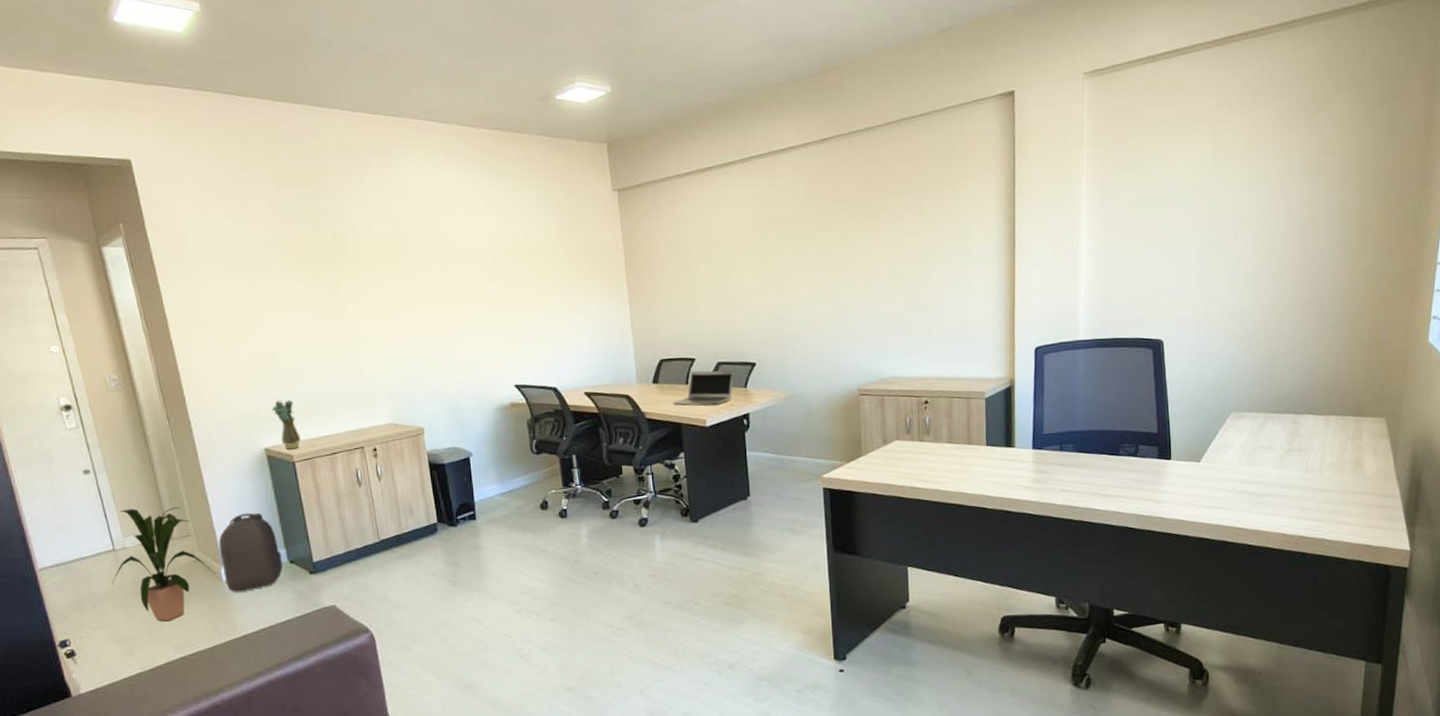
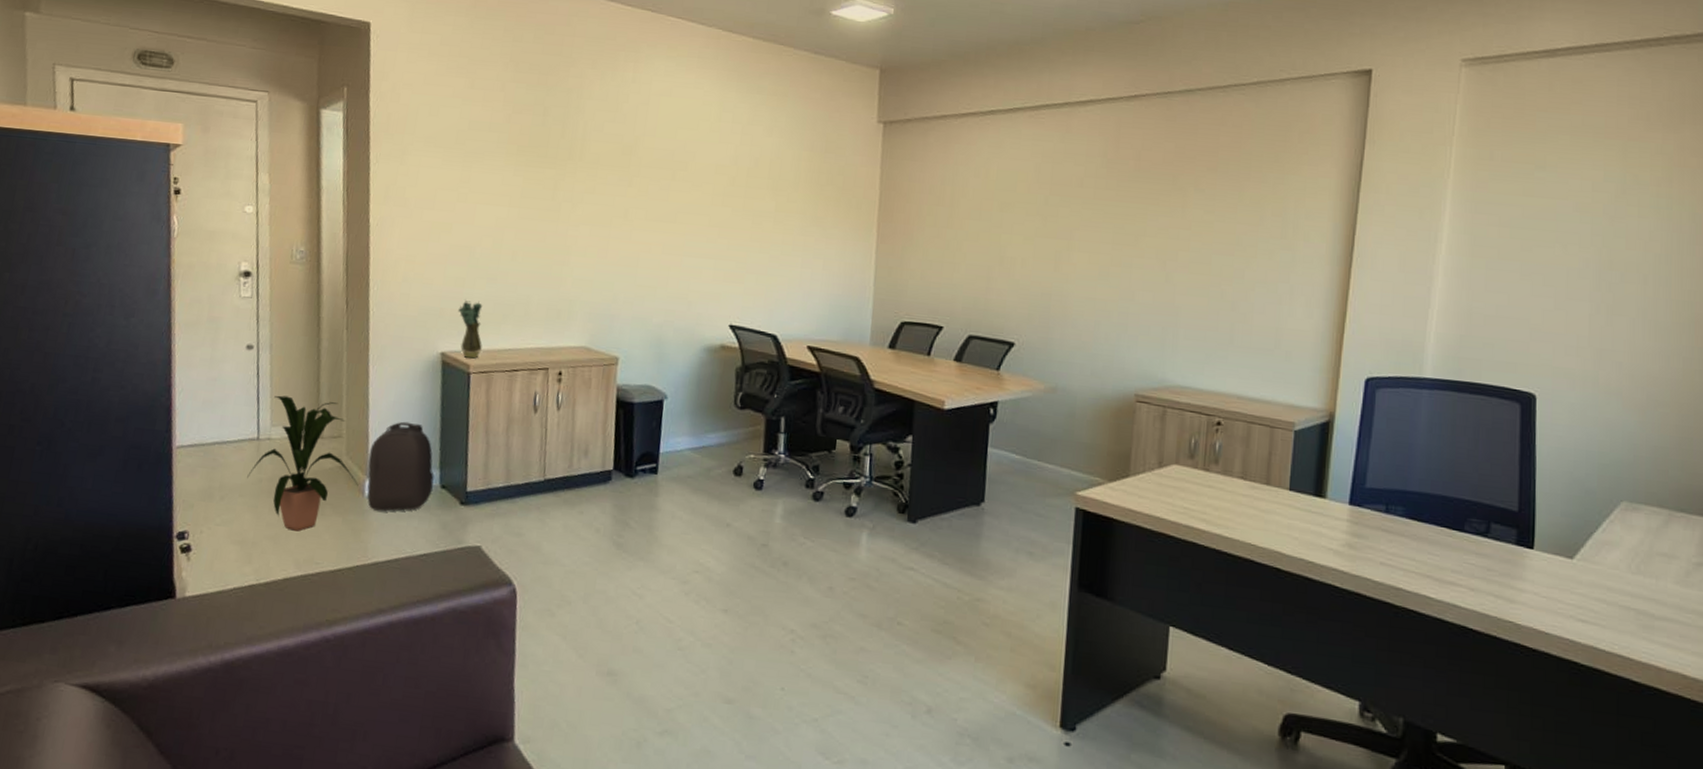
laptop: present [673,370,734,406] -> none [909,341,987,387]

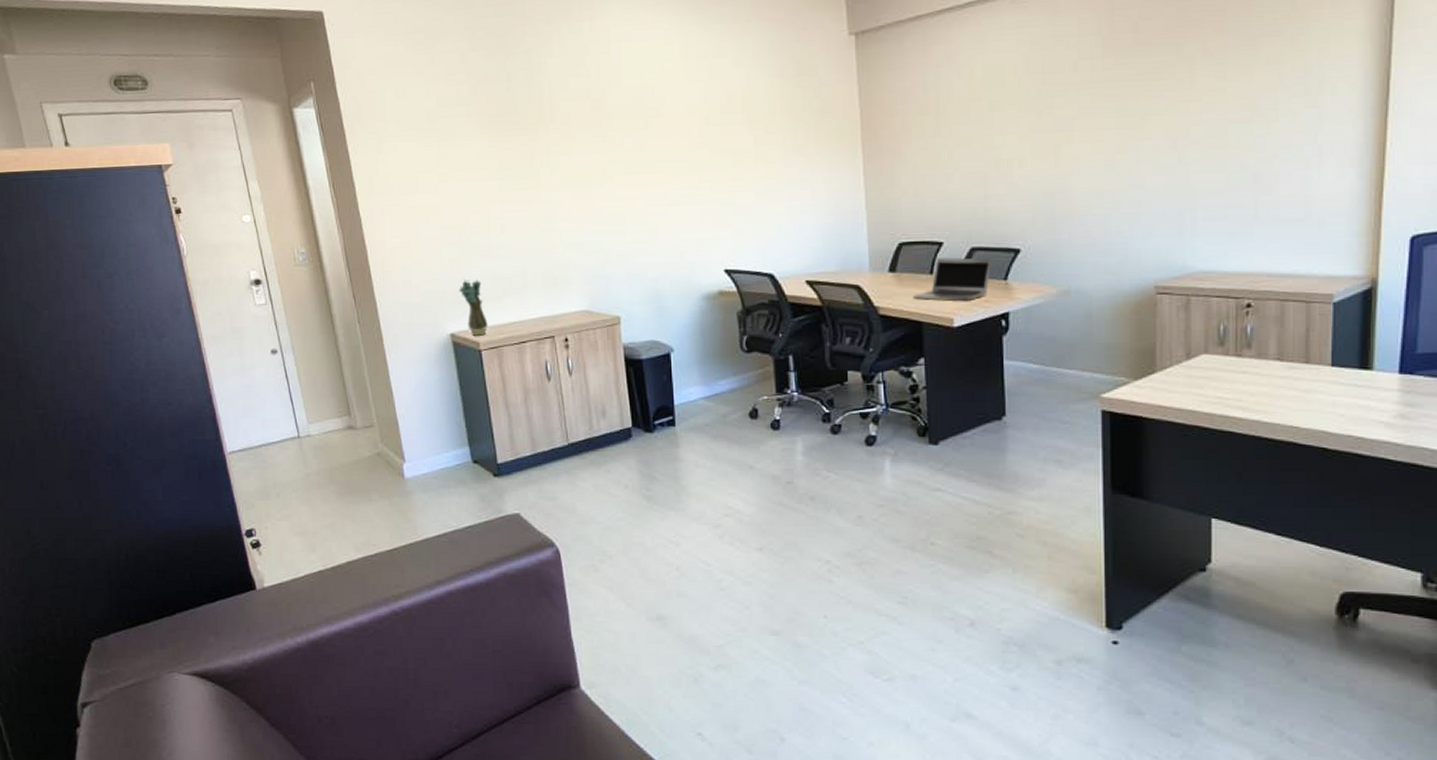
house plant: present [247,395,359,531] -> none [296,393,397,518]
backpack: present [367,421,435,512] -> none [401,404,466,491]
laptop: none [909,341,987,387] -> present [913,257,992,302]

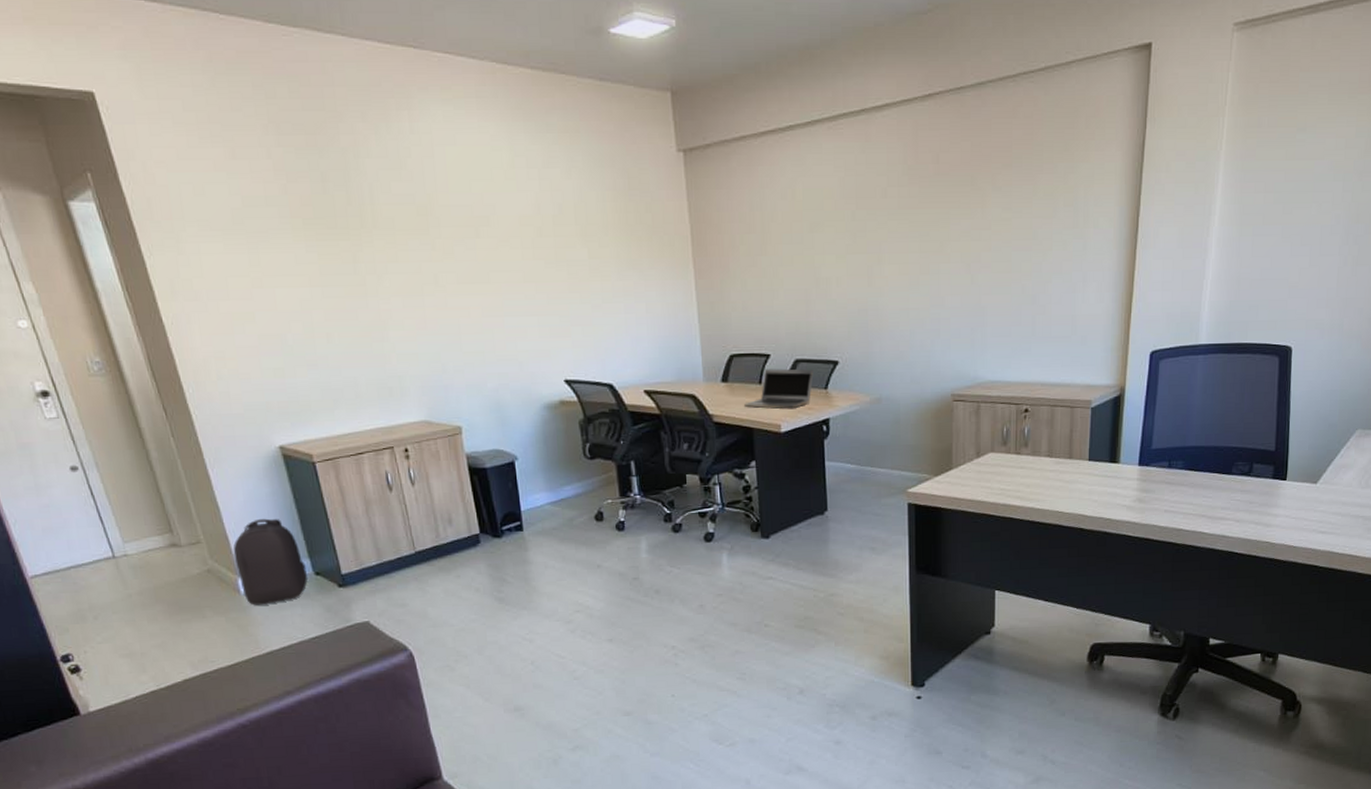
backpack: none [401,404,466,491] -> present [233,518,308,606]
vase: present [459,278,488,336] -> none [285,389,321,448]

